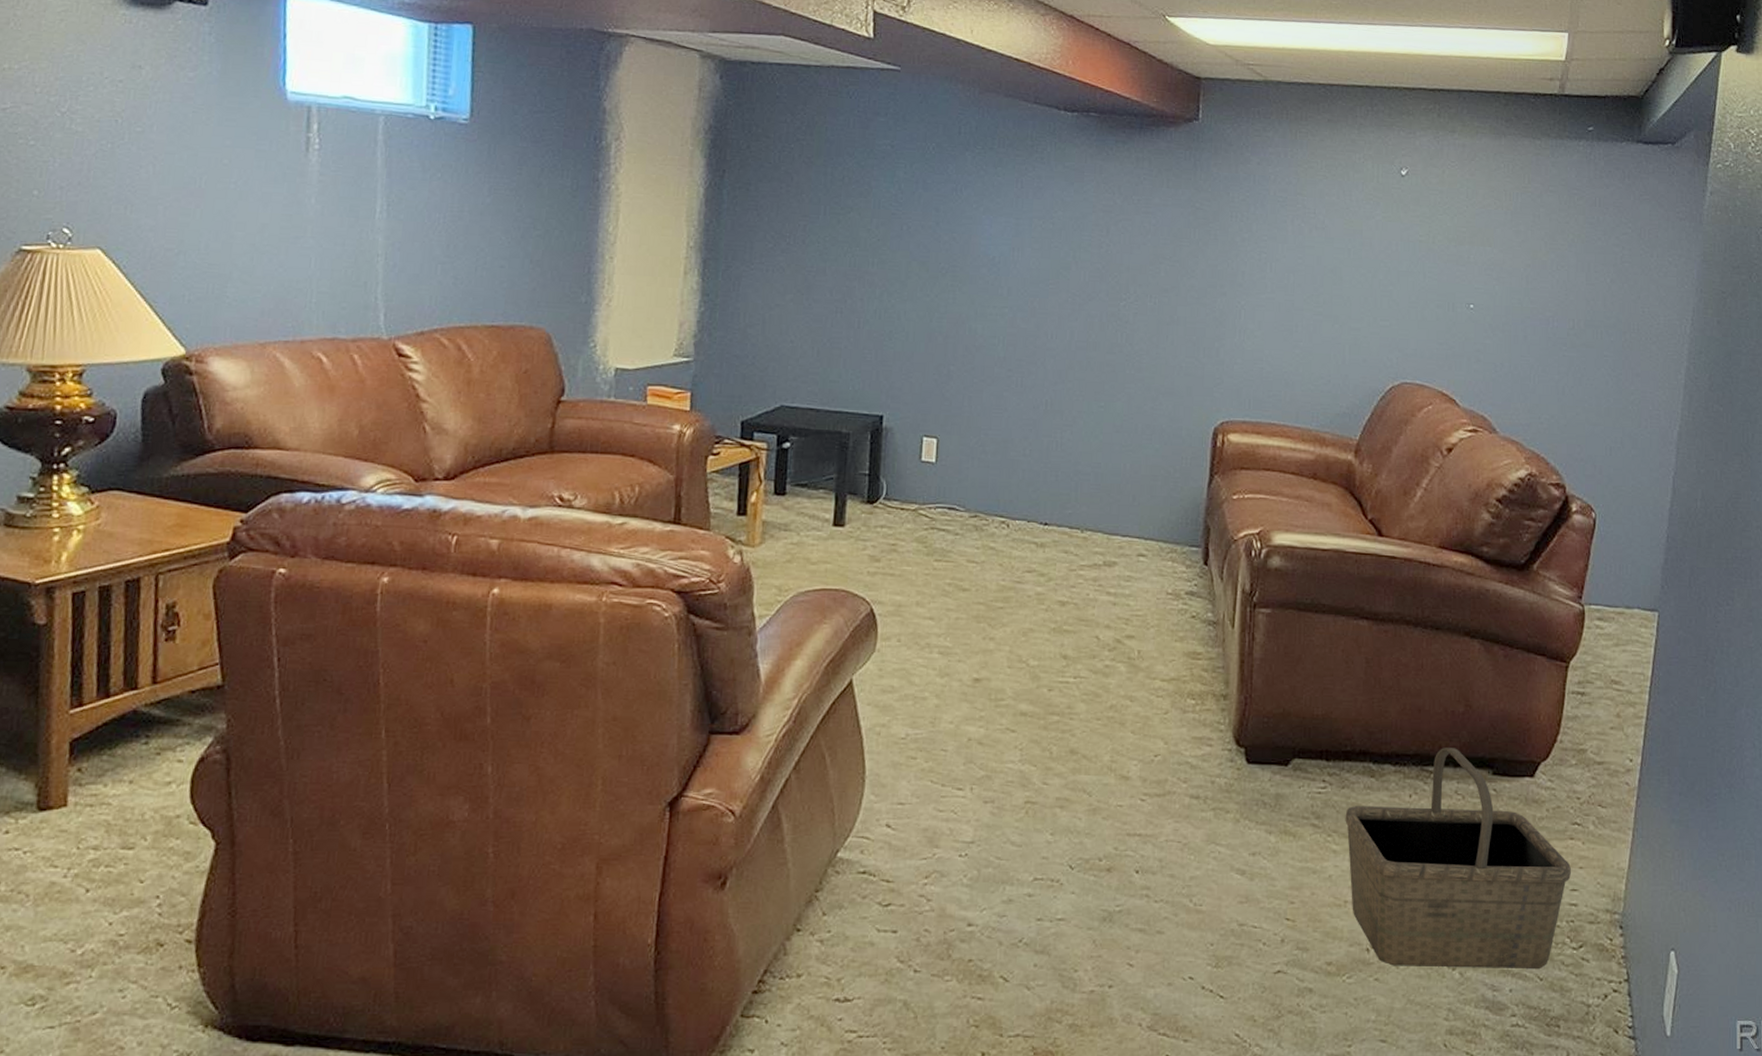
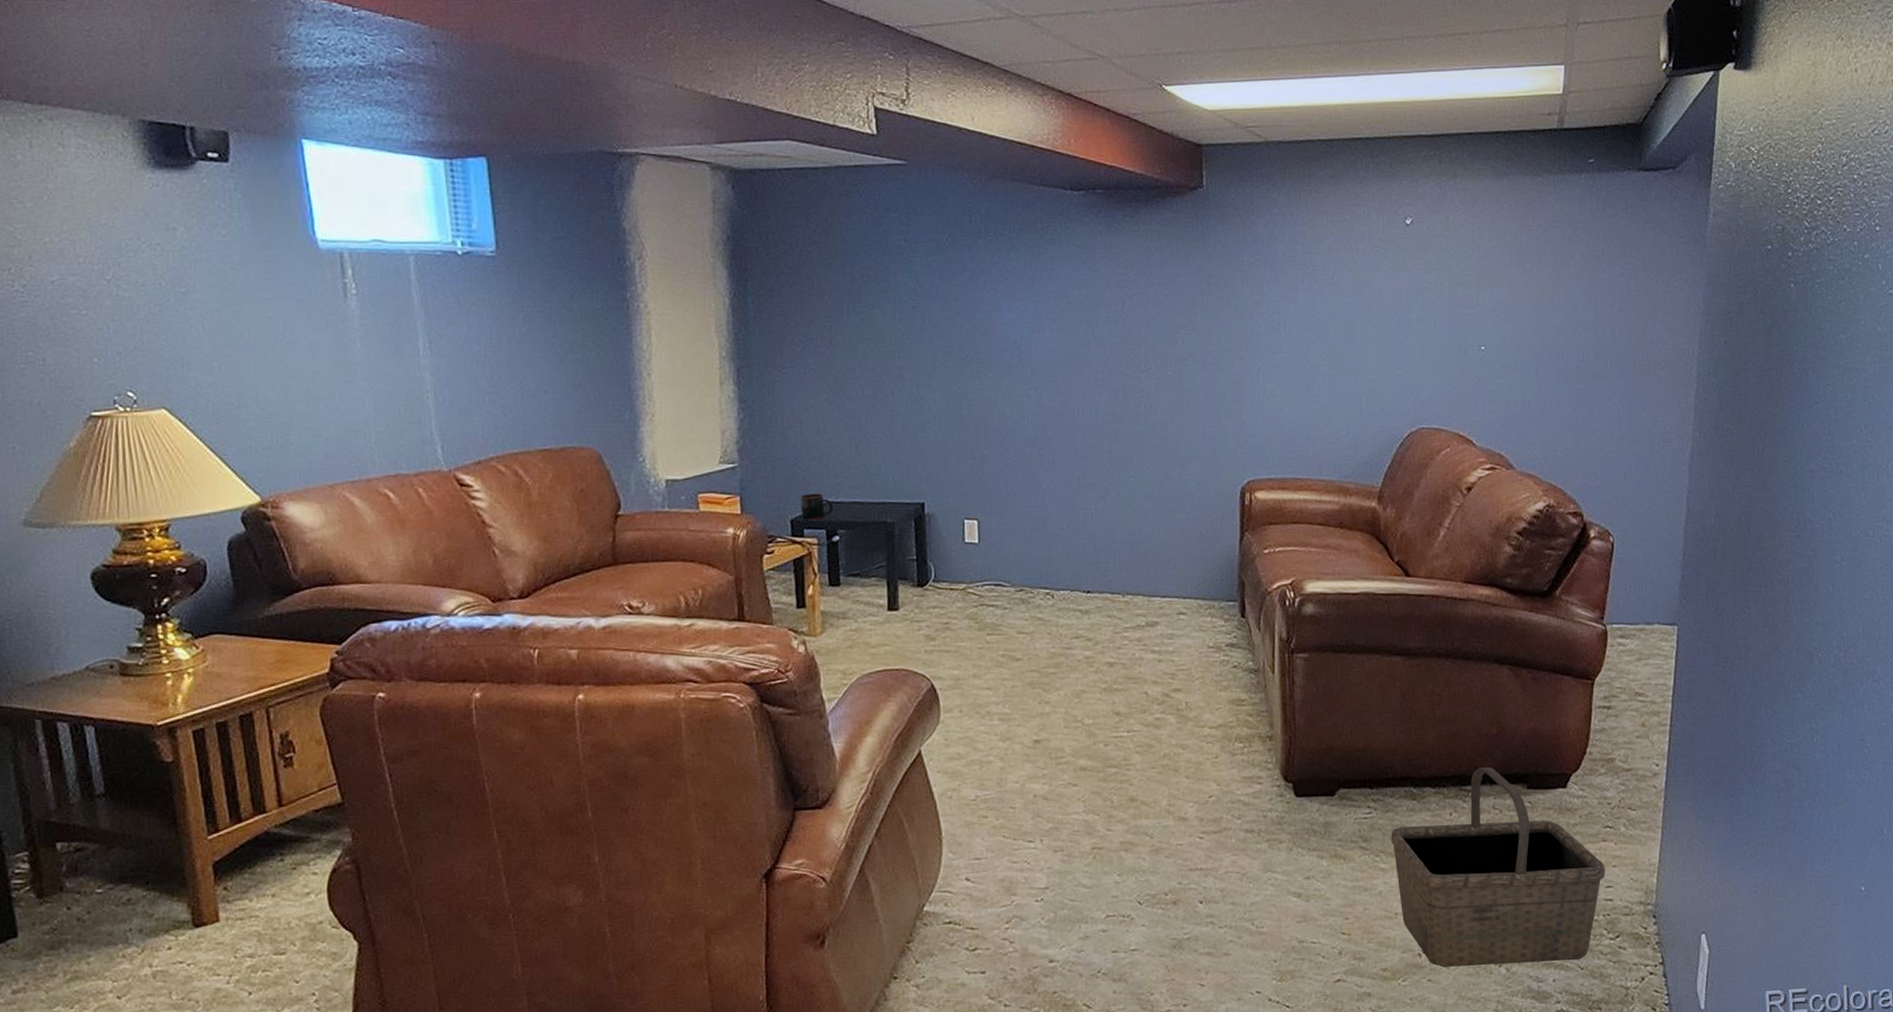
mug: none [753,395,788,423] -> present [800,493,834,520]

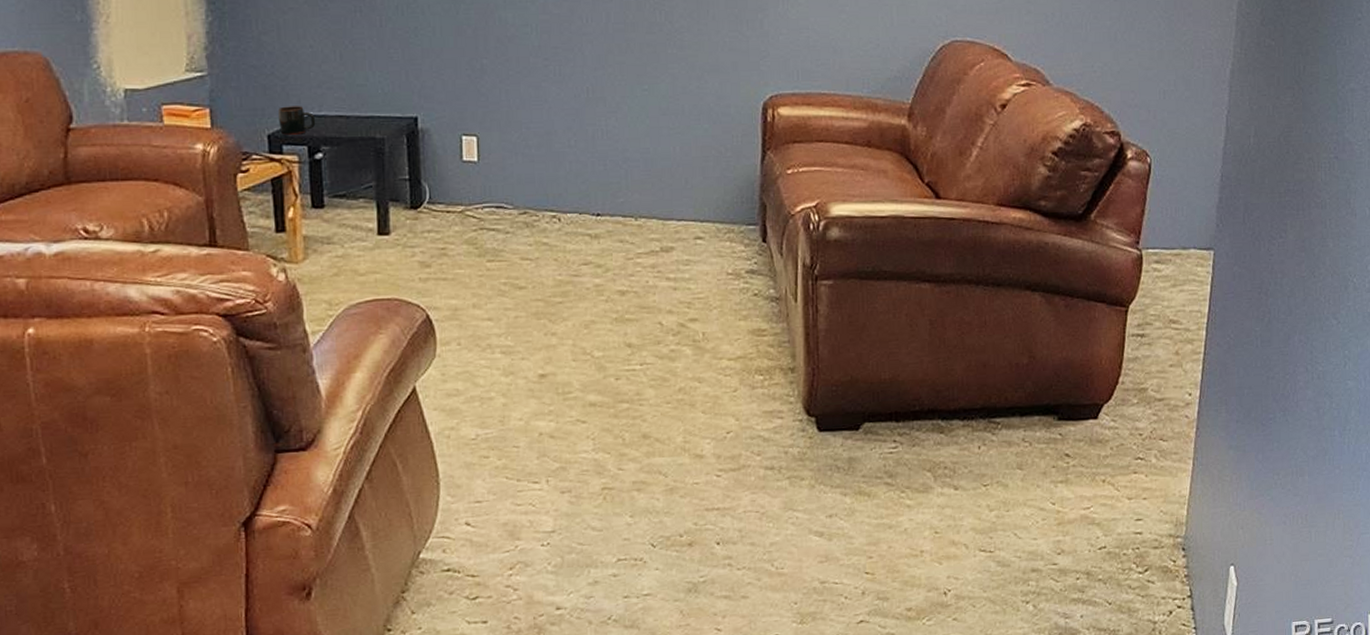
basket: present [1391,767,1606,967] -> none [917,398,1136,605]

